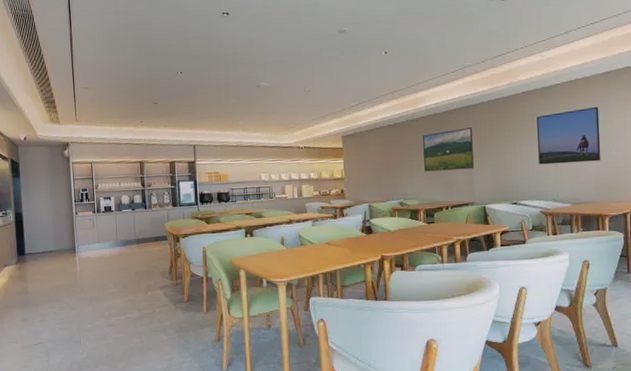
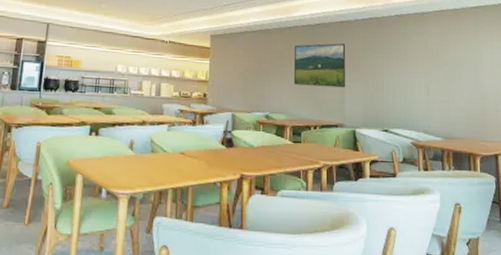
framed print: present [537,106,601,165] -> none [409,39,472,96]

